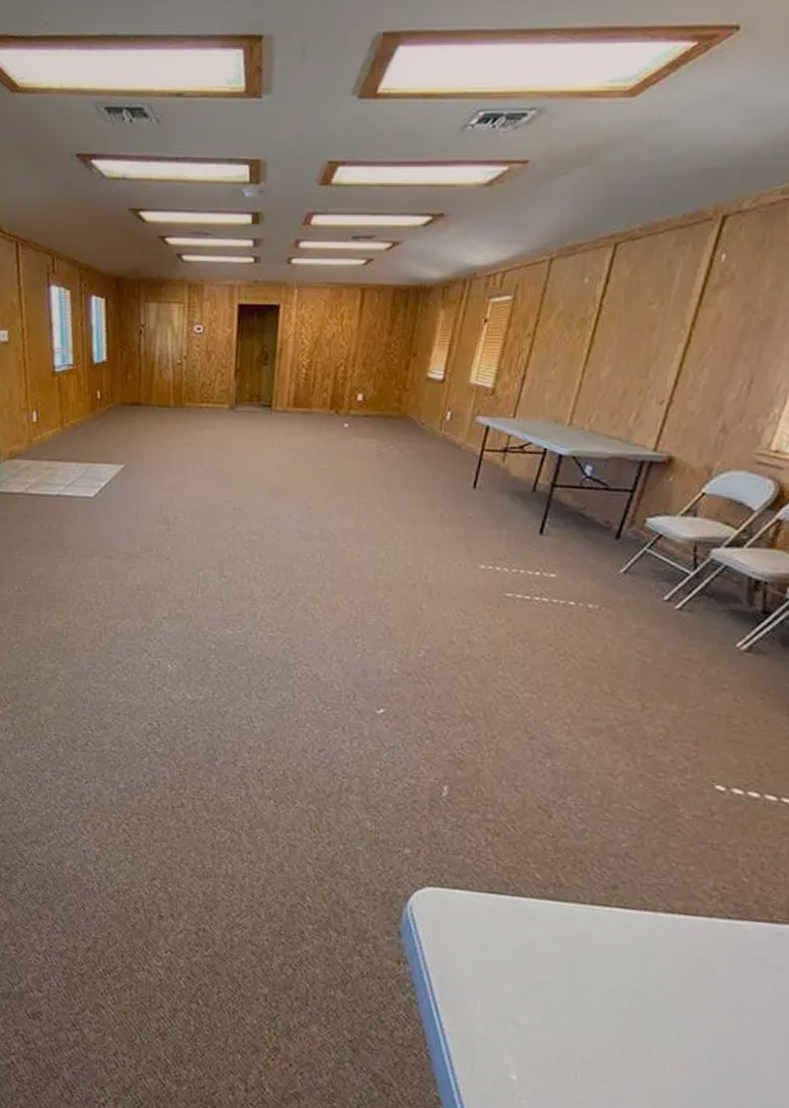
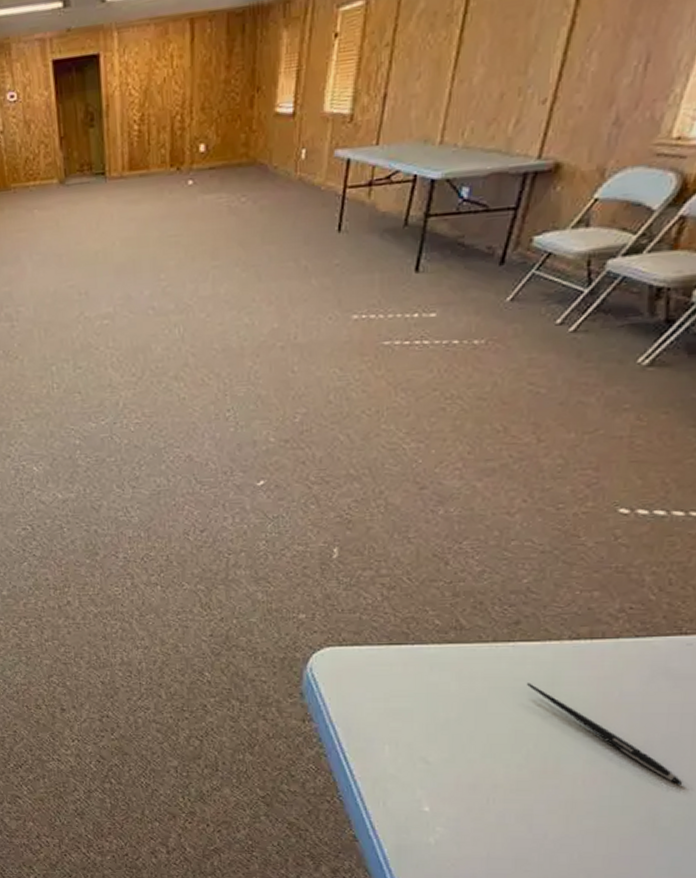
pen: none [620,952,772,1085] -> present [526,683,683,785]

